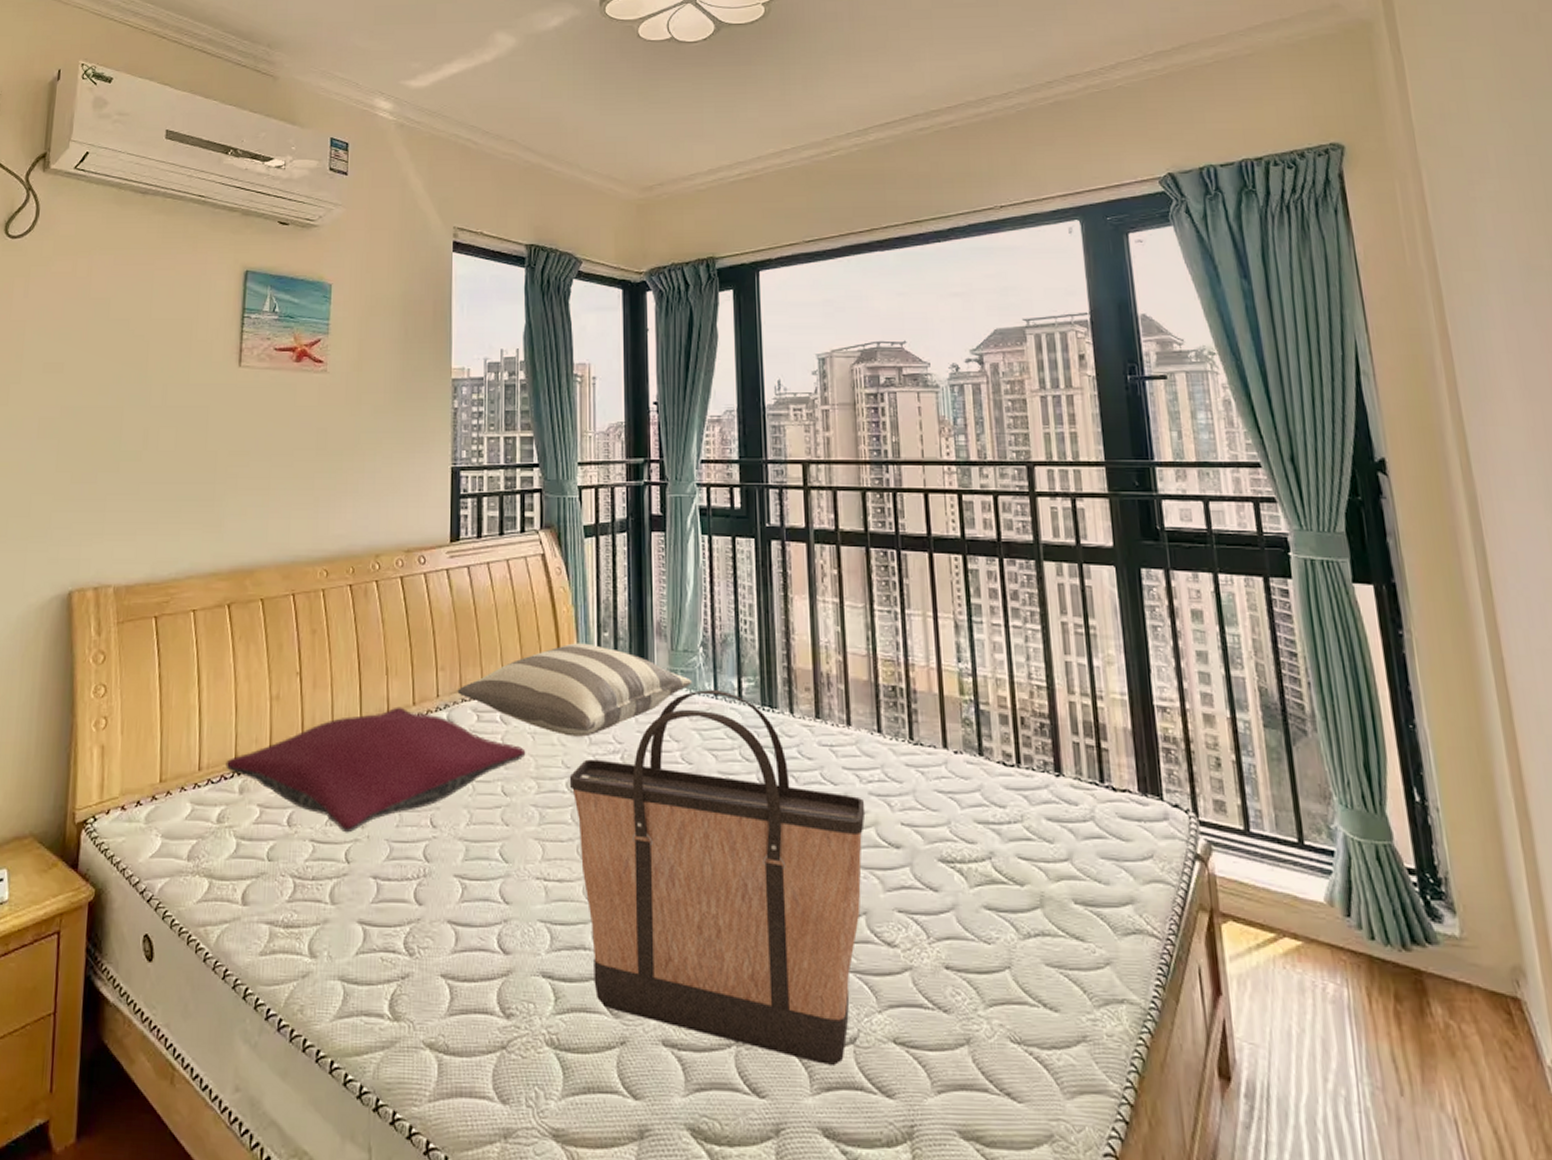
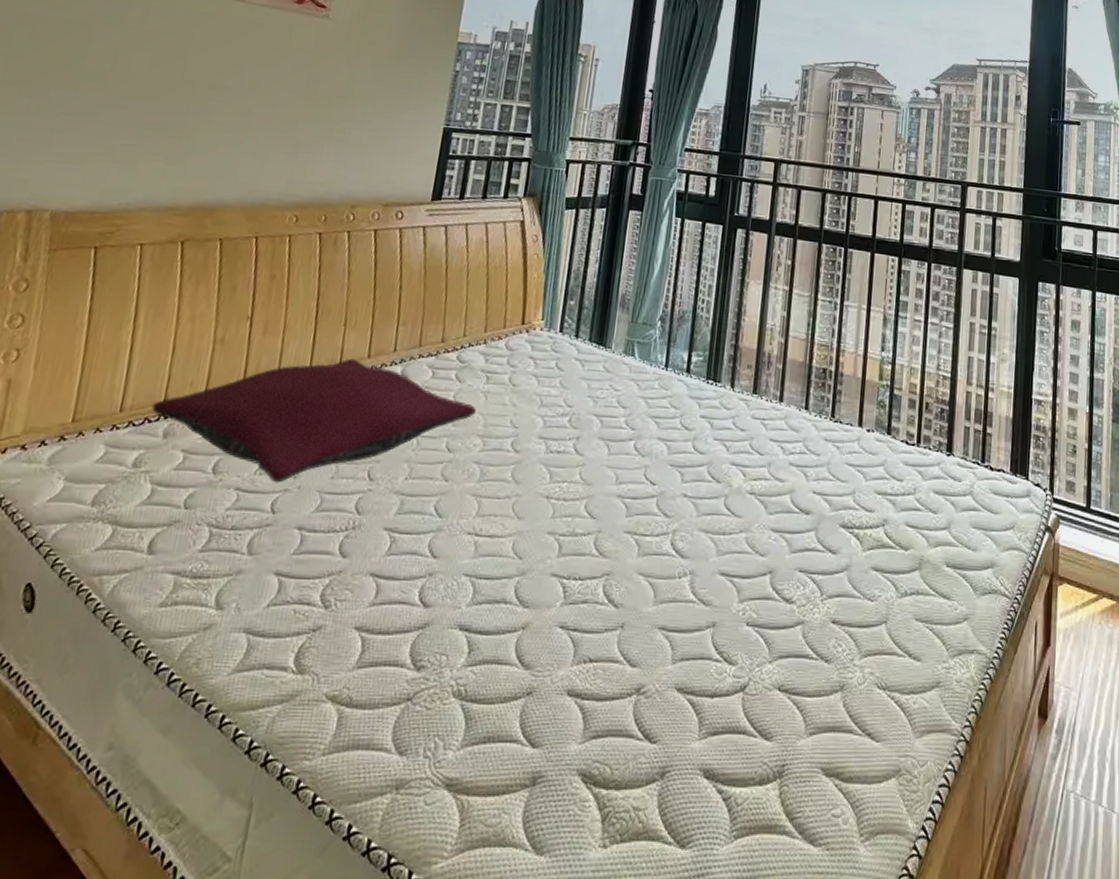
pillow: present [457,643,693,737] -> none [416,308,647,399]
shopping bag: present [569,689,866,1065] -> none [509,361,785,711]

